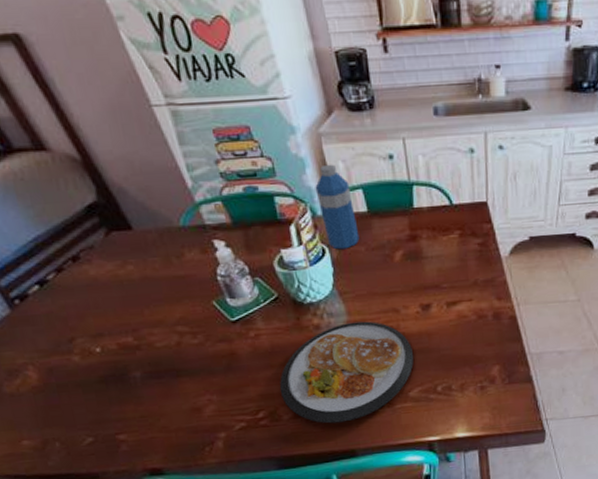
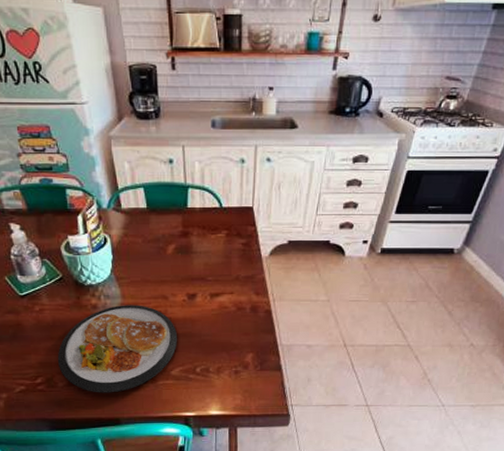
water bottle: present [315,164,360,250] -> none [102,164,138,240]

